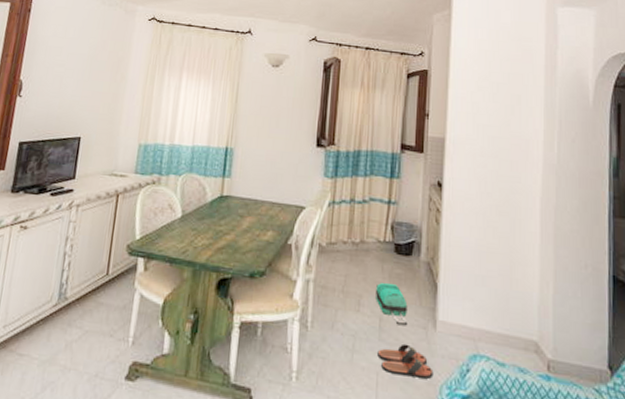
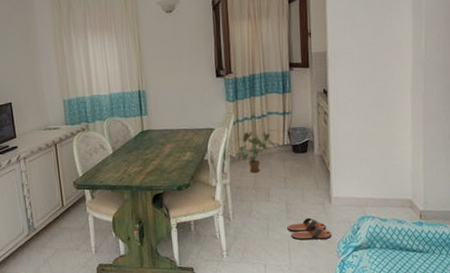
house plant: none [326,218,376,272] -> present [236,132,276,173]
suitcase: present [376,283,408,326] -> none [281,176,308,206]

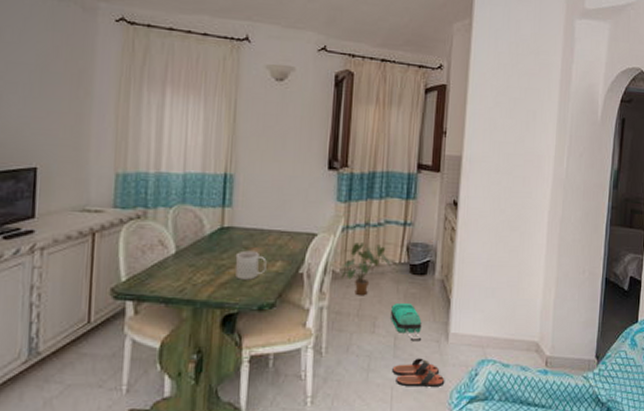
mug: none [155,146,180,168] -> present [235,250,267,280]
suitcase: none [281,176,308,206] -> present [391,304,422,342]

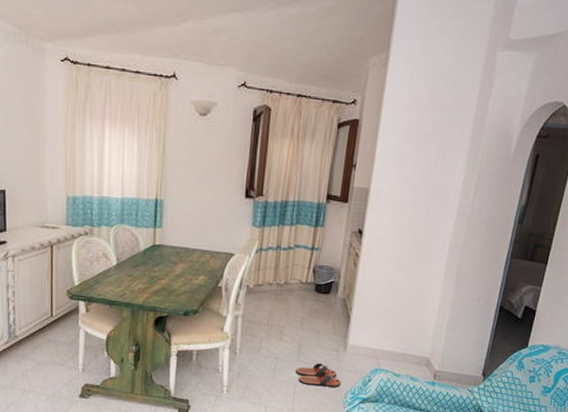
mug: present [235,250,267,280] -> none [165,265,191,290]
house plant: present [340,242,391,296] -> none [254,263,299,309]
suitcase: present [391,304,422,342] -> none [296,317,324,350]

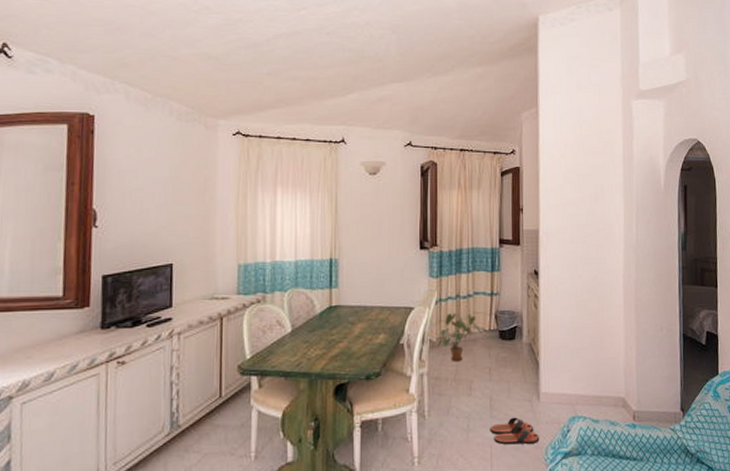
house plant: none [254,263,299,309] -> present [437,313,482,362]

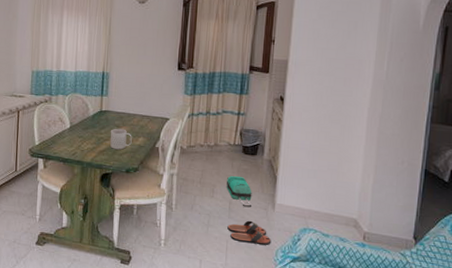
mug: none [343,325,371,352] -> present [110,128,132,150]
house plant: present [437,313,482,362] -> none [187,126,227,168]
suitcase: none [485,367,514,402] -> present [226,176,252,208]

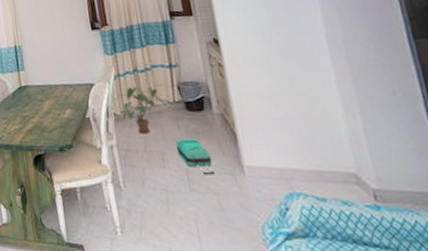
mug: present [110,128,132,150] -> none [34,102,60,127]
house plant: none [187,126,227,168] -> present [121,87,166,134]
flip-flop: present [227,220,271,245] -> none [191,191,252,220]

